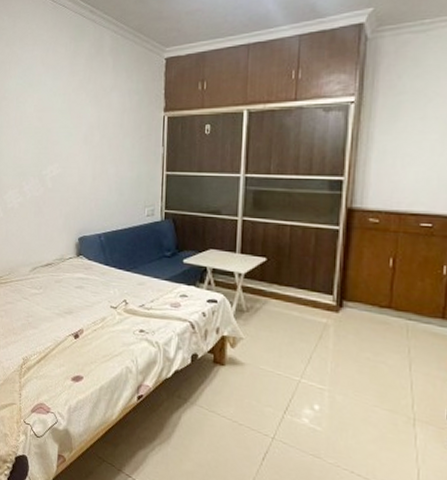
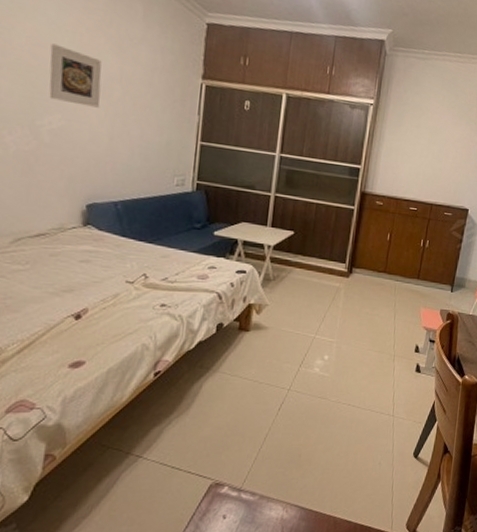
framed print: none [49,107,85,154] -> present [49,43,102,108]

